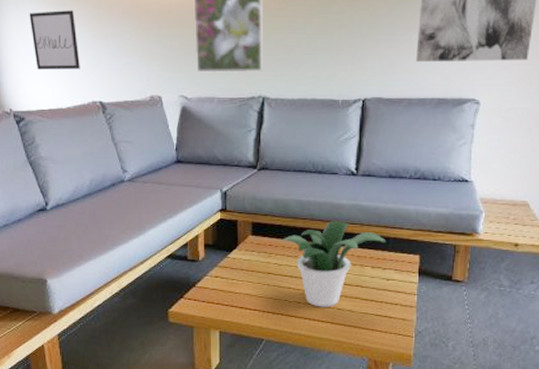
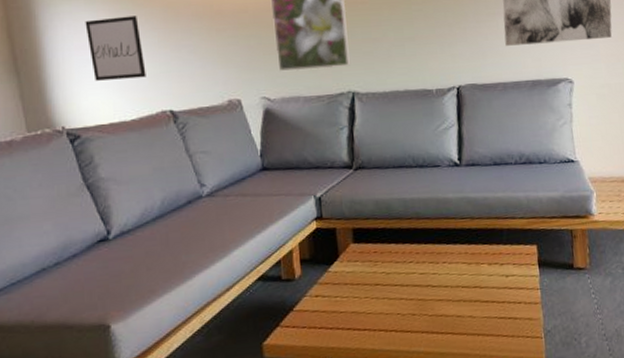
potted plant: present [283,221,387,307] -> none [388,216,500,317]

